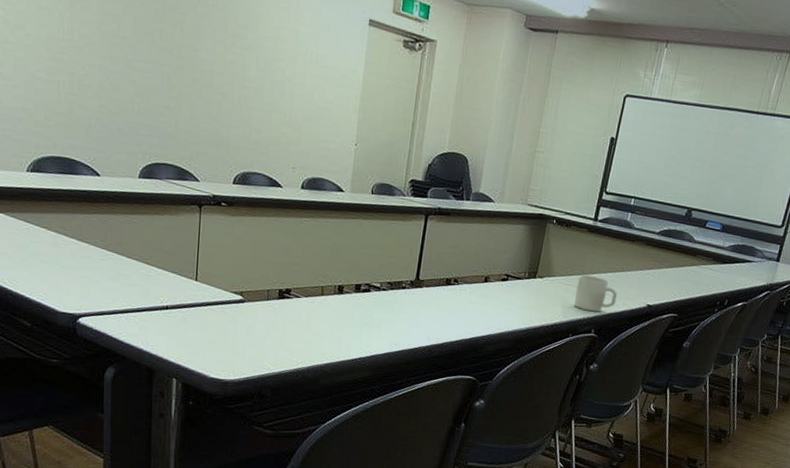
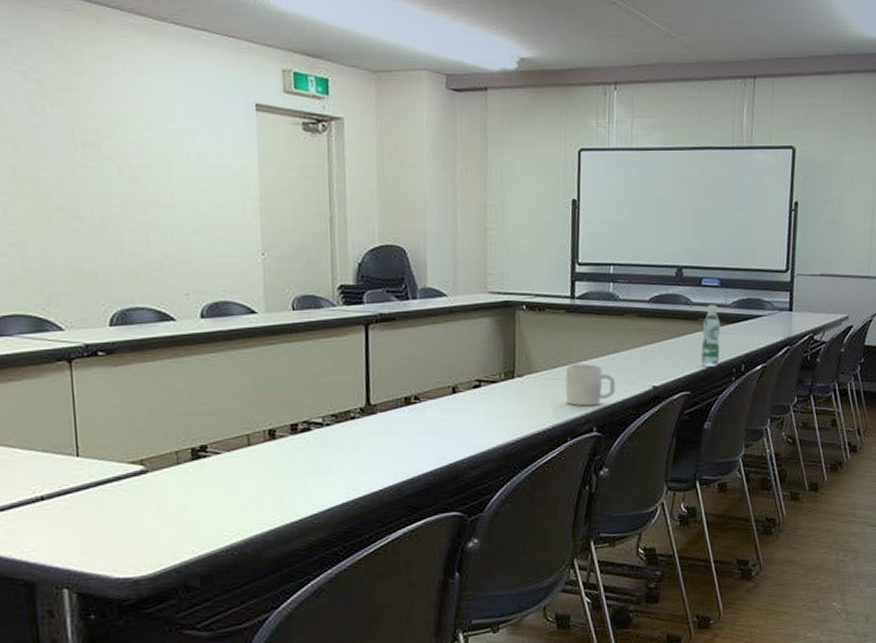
bottle: none [692,245,716,297] -> present [701,305,721,367]

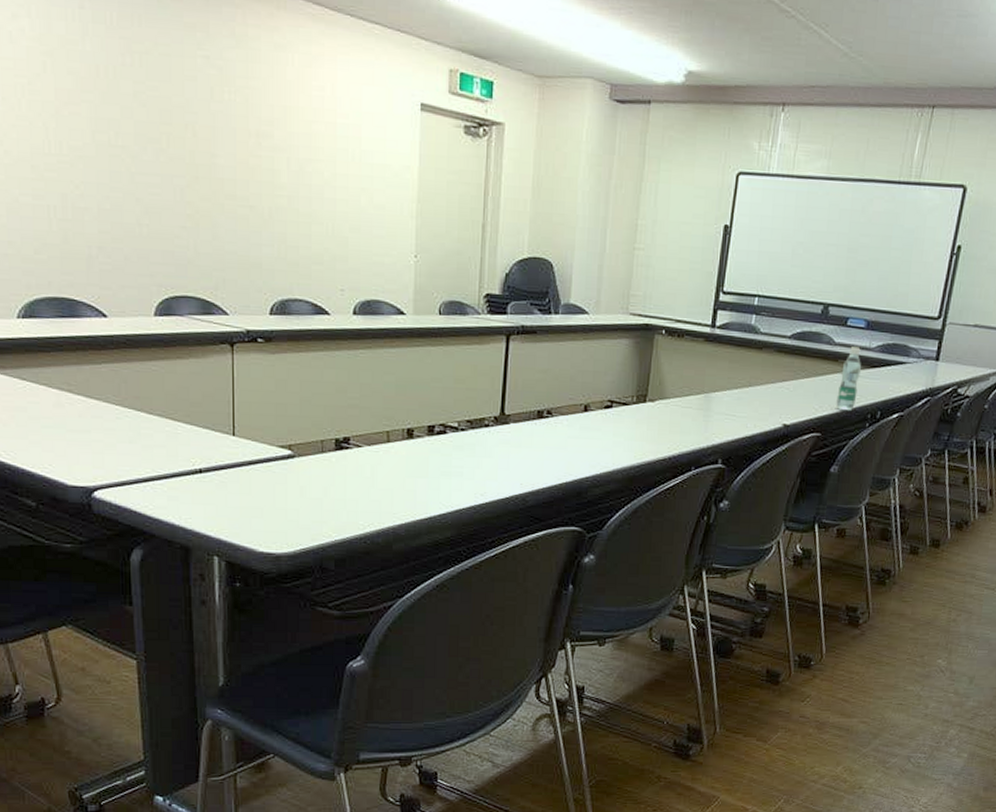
mug: present [565,363,615,407] -> none [695,393,746,438]

